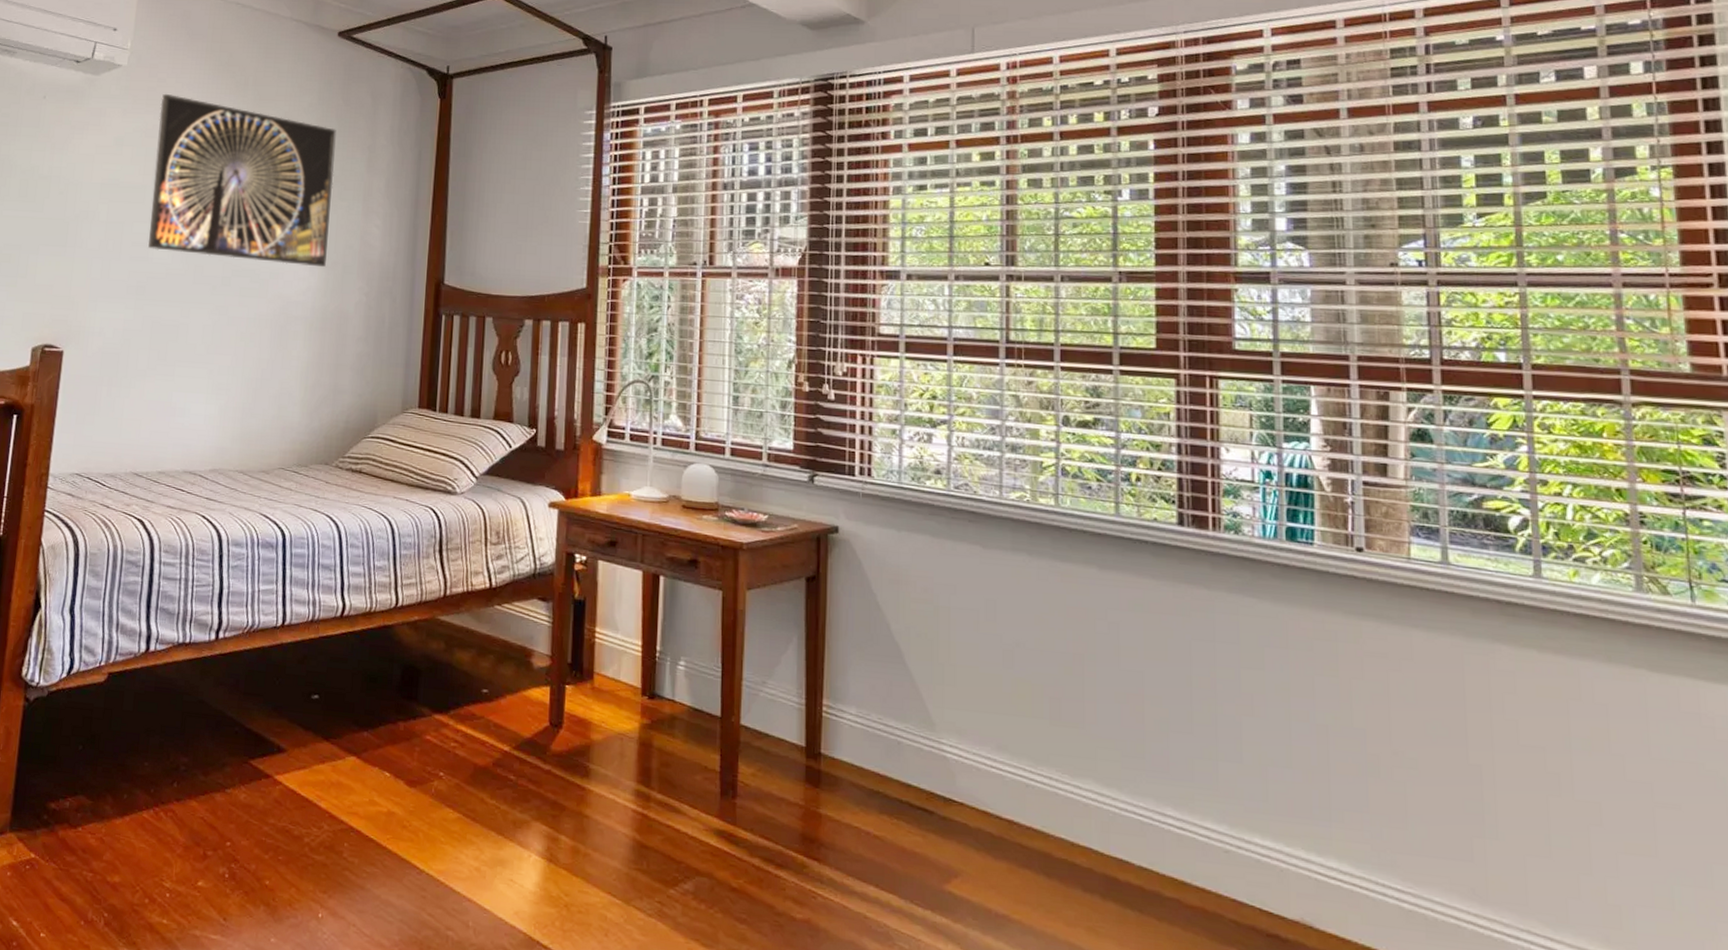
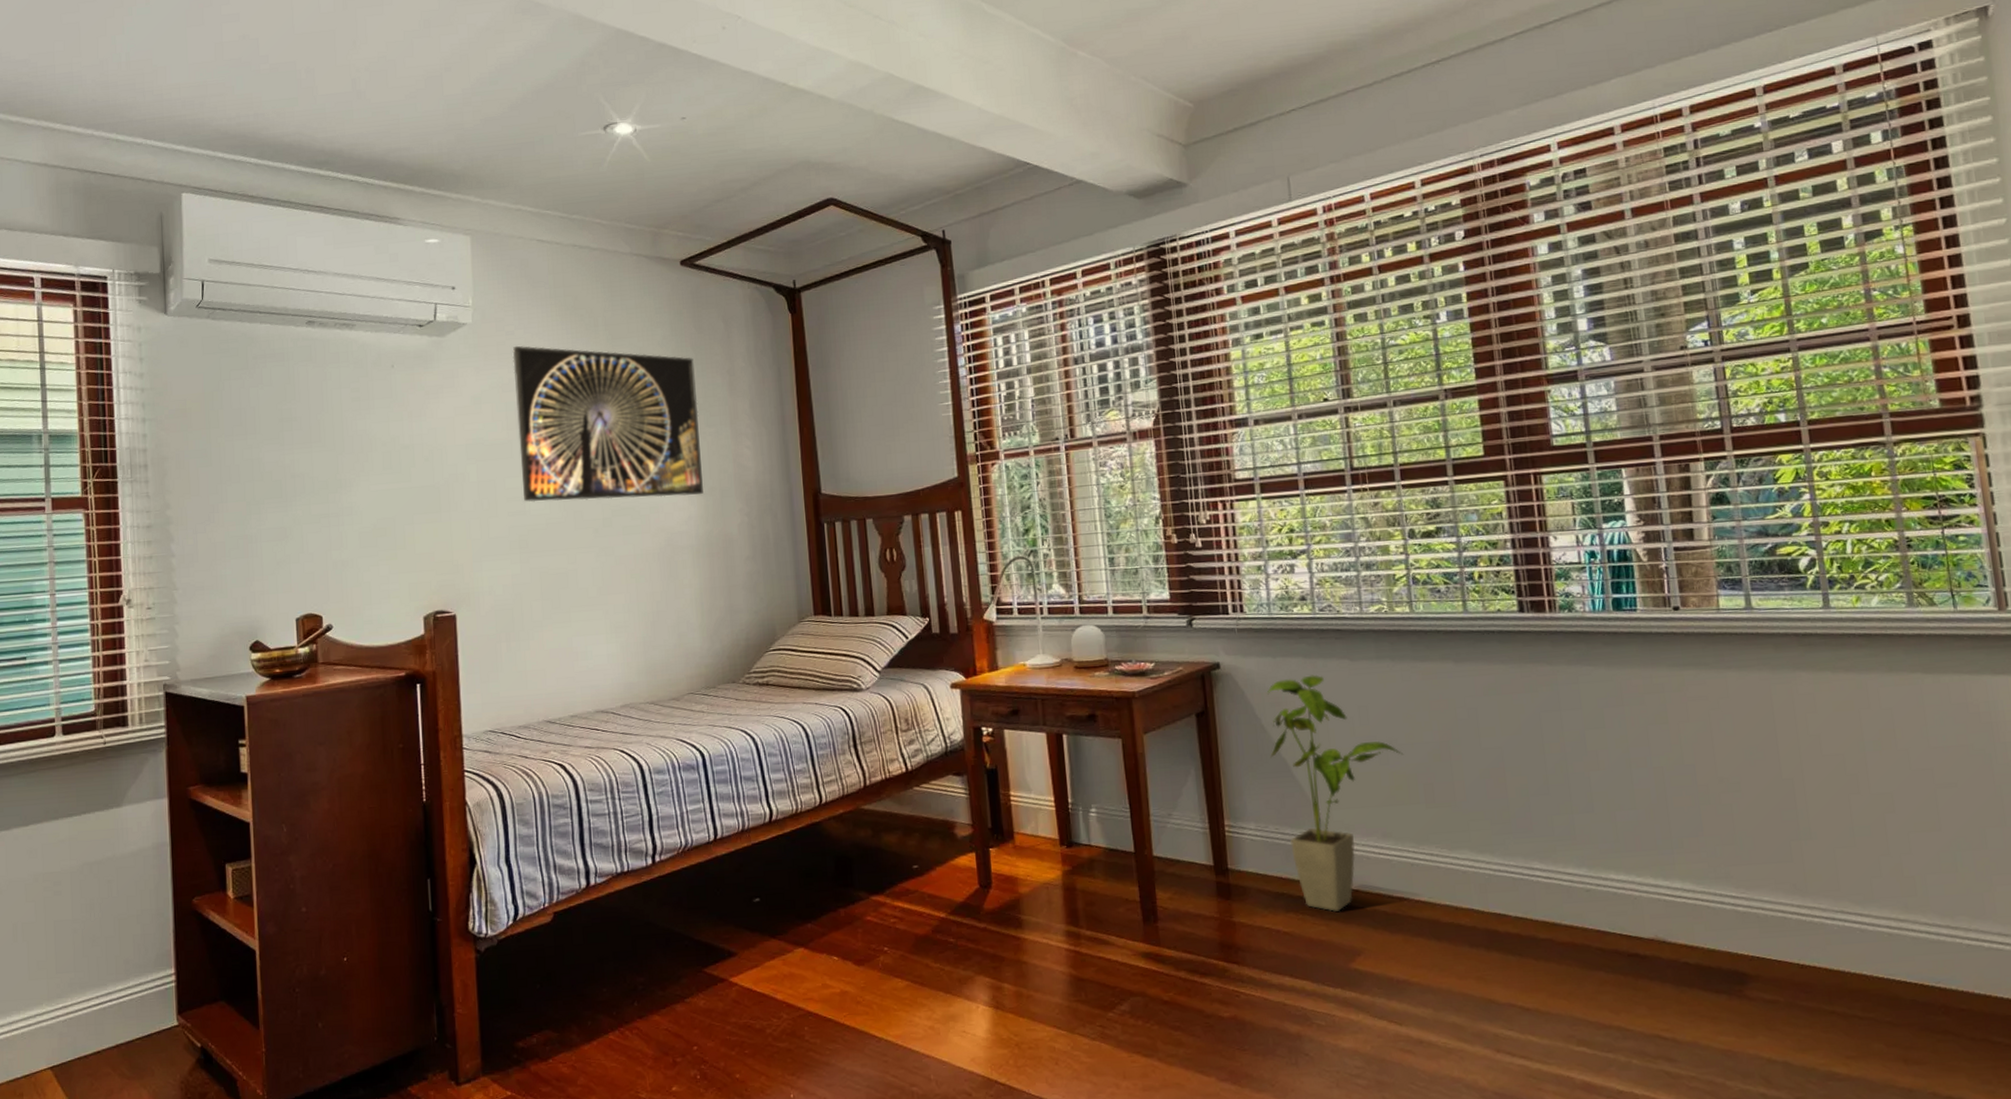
house plant: none [882,556,1031,823] -> present [1266,674,1404,912]

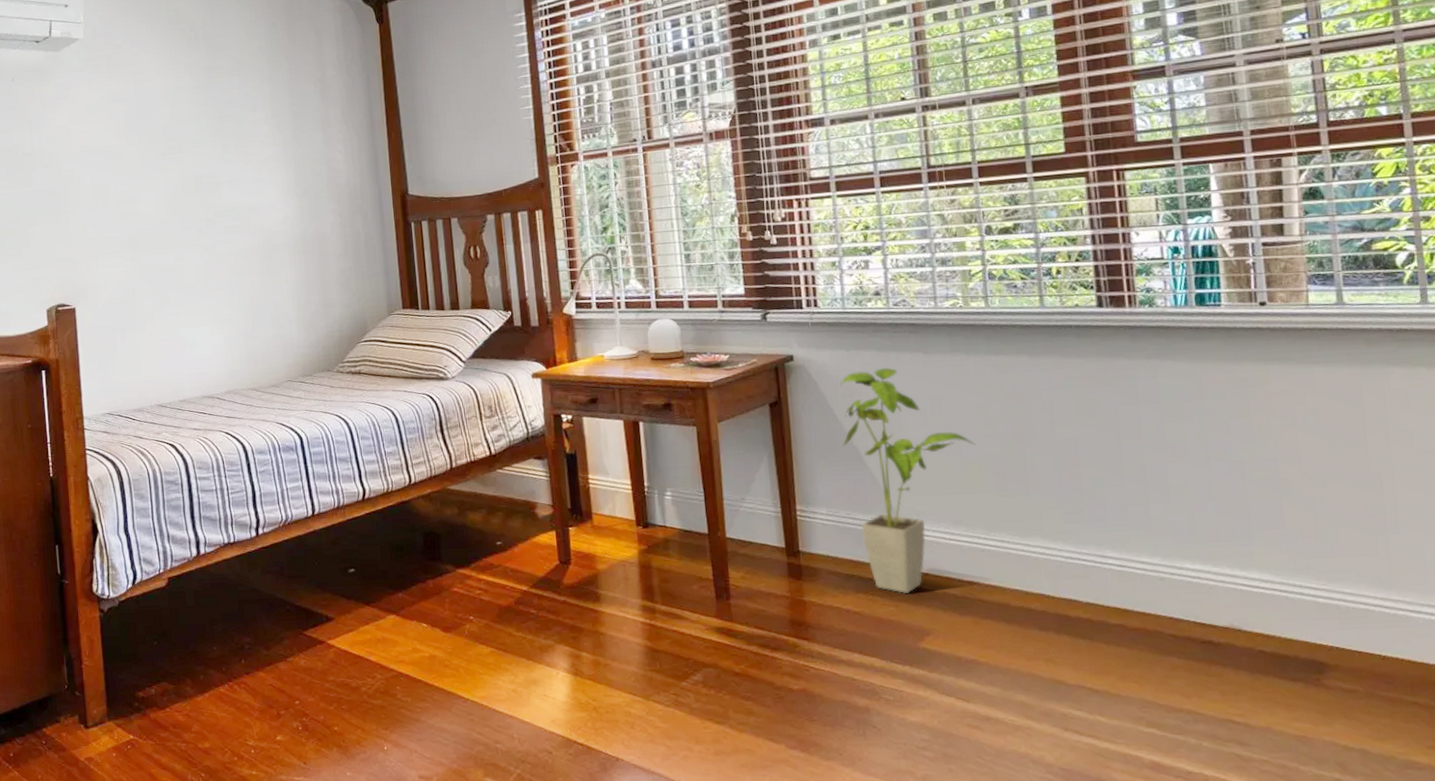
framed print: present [512,345,703,502] -> none [121,58,298,205]

